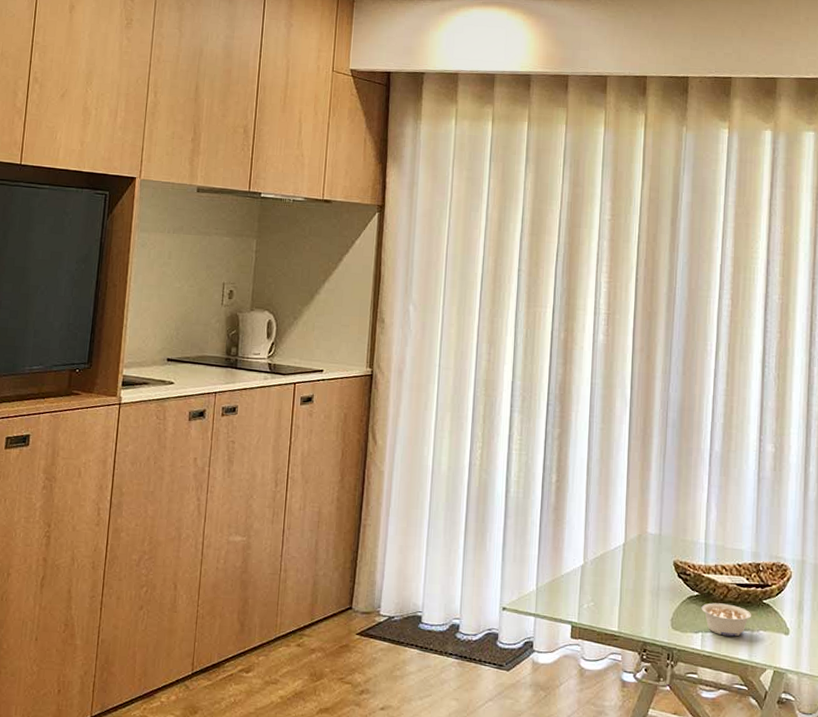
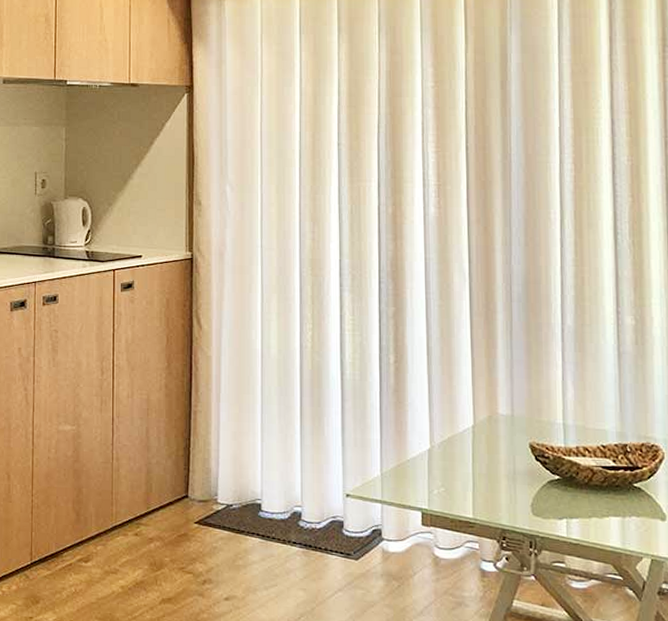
legume: present [701,603,752,637] -> none [564,487,622,523]

